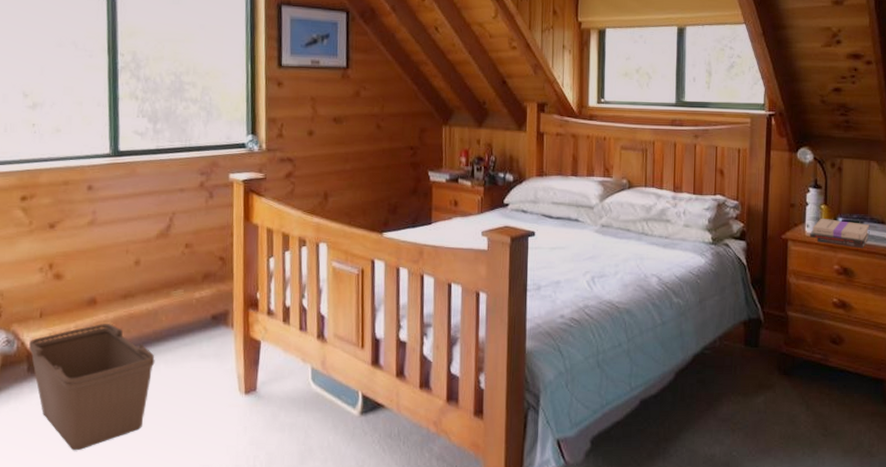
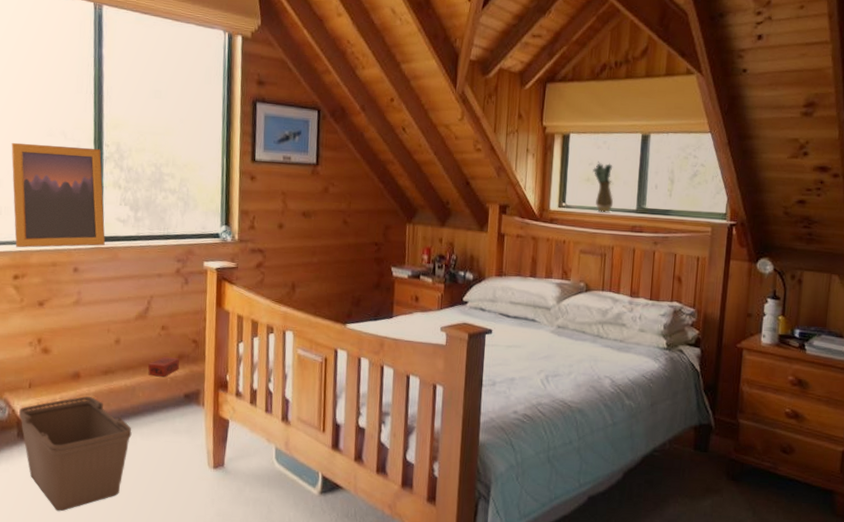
picture frame: none [16,54,122,167] -> present [11,142,105,248]
decorative box: none [171,276,206,299] -> present [148,356,180,377]
vase: none [630,55,653,107] -> present [592,160,614,212]
books: present [810,218,870,249] -> none [765,328,828,362]

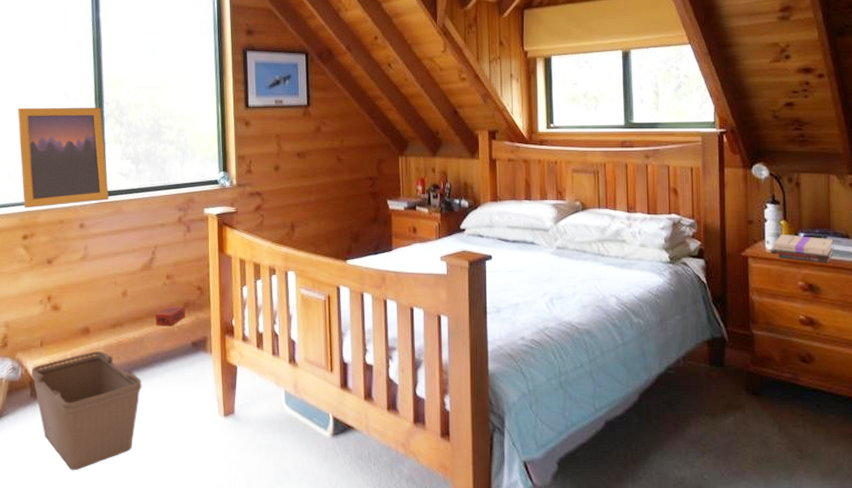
vase: present [592,160,614,212] -> none [577,80,601,130]
books: none [765,328,828,362] -> present [771,233,834,264]

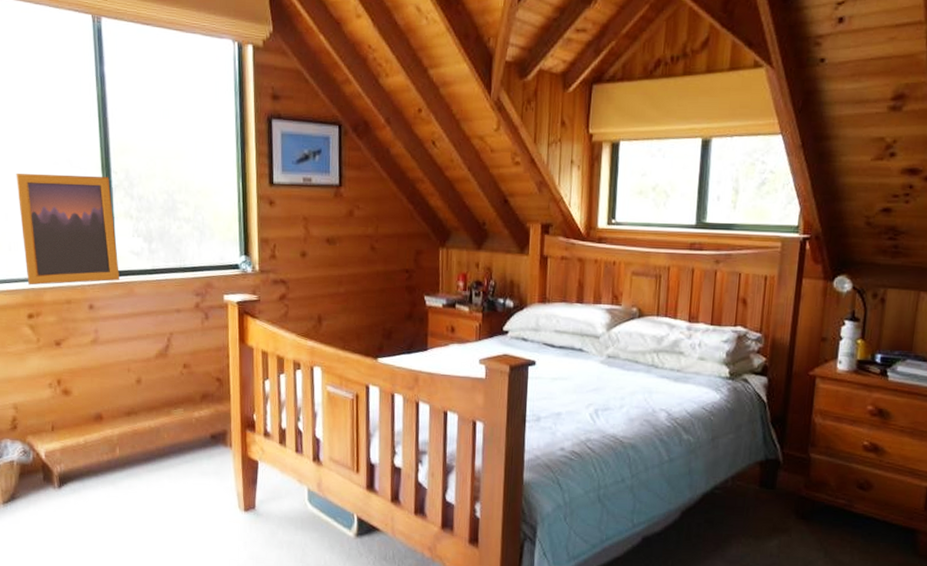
bicycle basket: present [32,351,142,470] -> none [44,439,159,555]
decorative box: present [155,305,186,327] -> none [172,396,205,418]
books: present [771,233,834,264] -> none [842,353,914,389]

